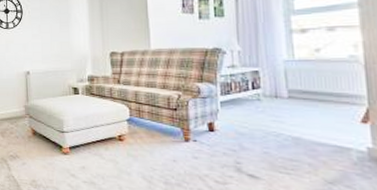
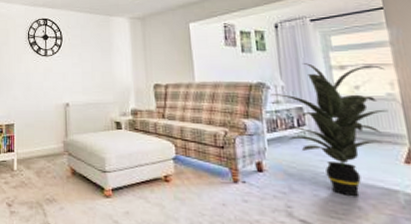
indoor plant: none [225,27,350,153] -> present [270,63,389,196]

